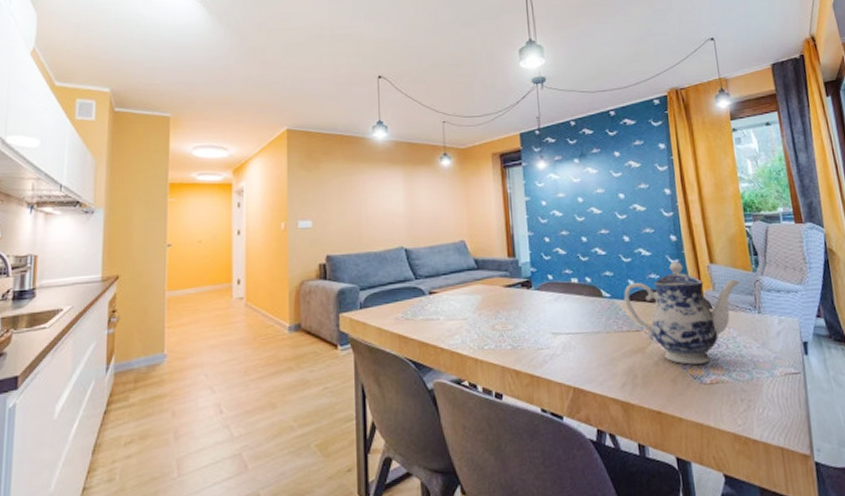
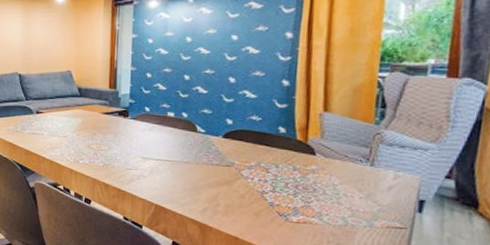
teapot: present [624,262,740,365] -> none [219,106,356,204]

